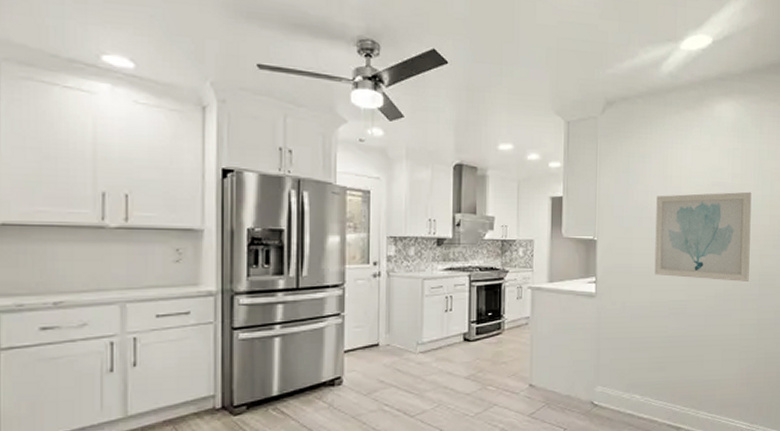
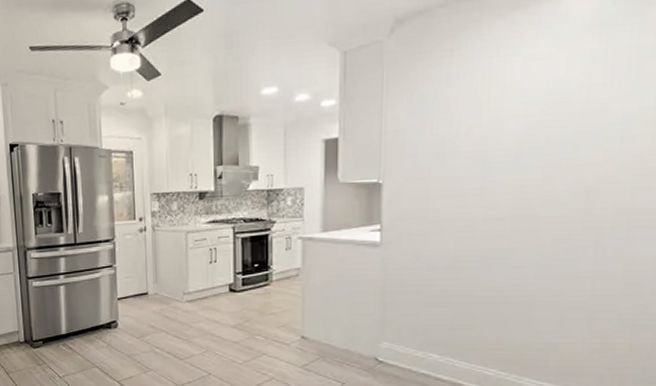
wall art: present [654,191,752,282] -> none [461,105,621,224]

